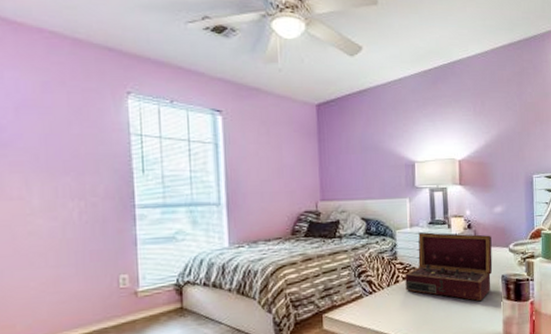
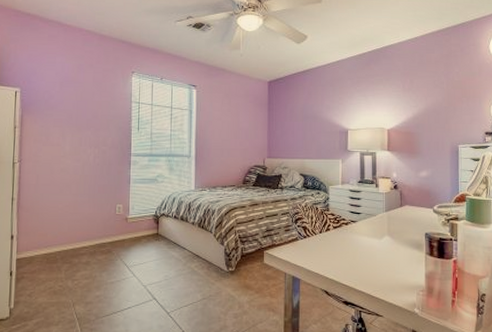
wooden box: present [405,232,493,301] -> none [335,190,417,254]

